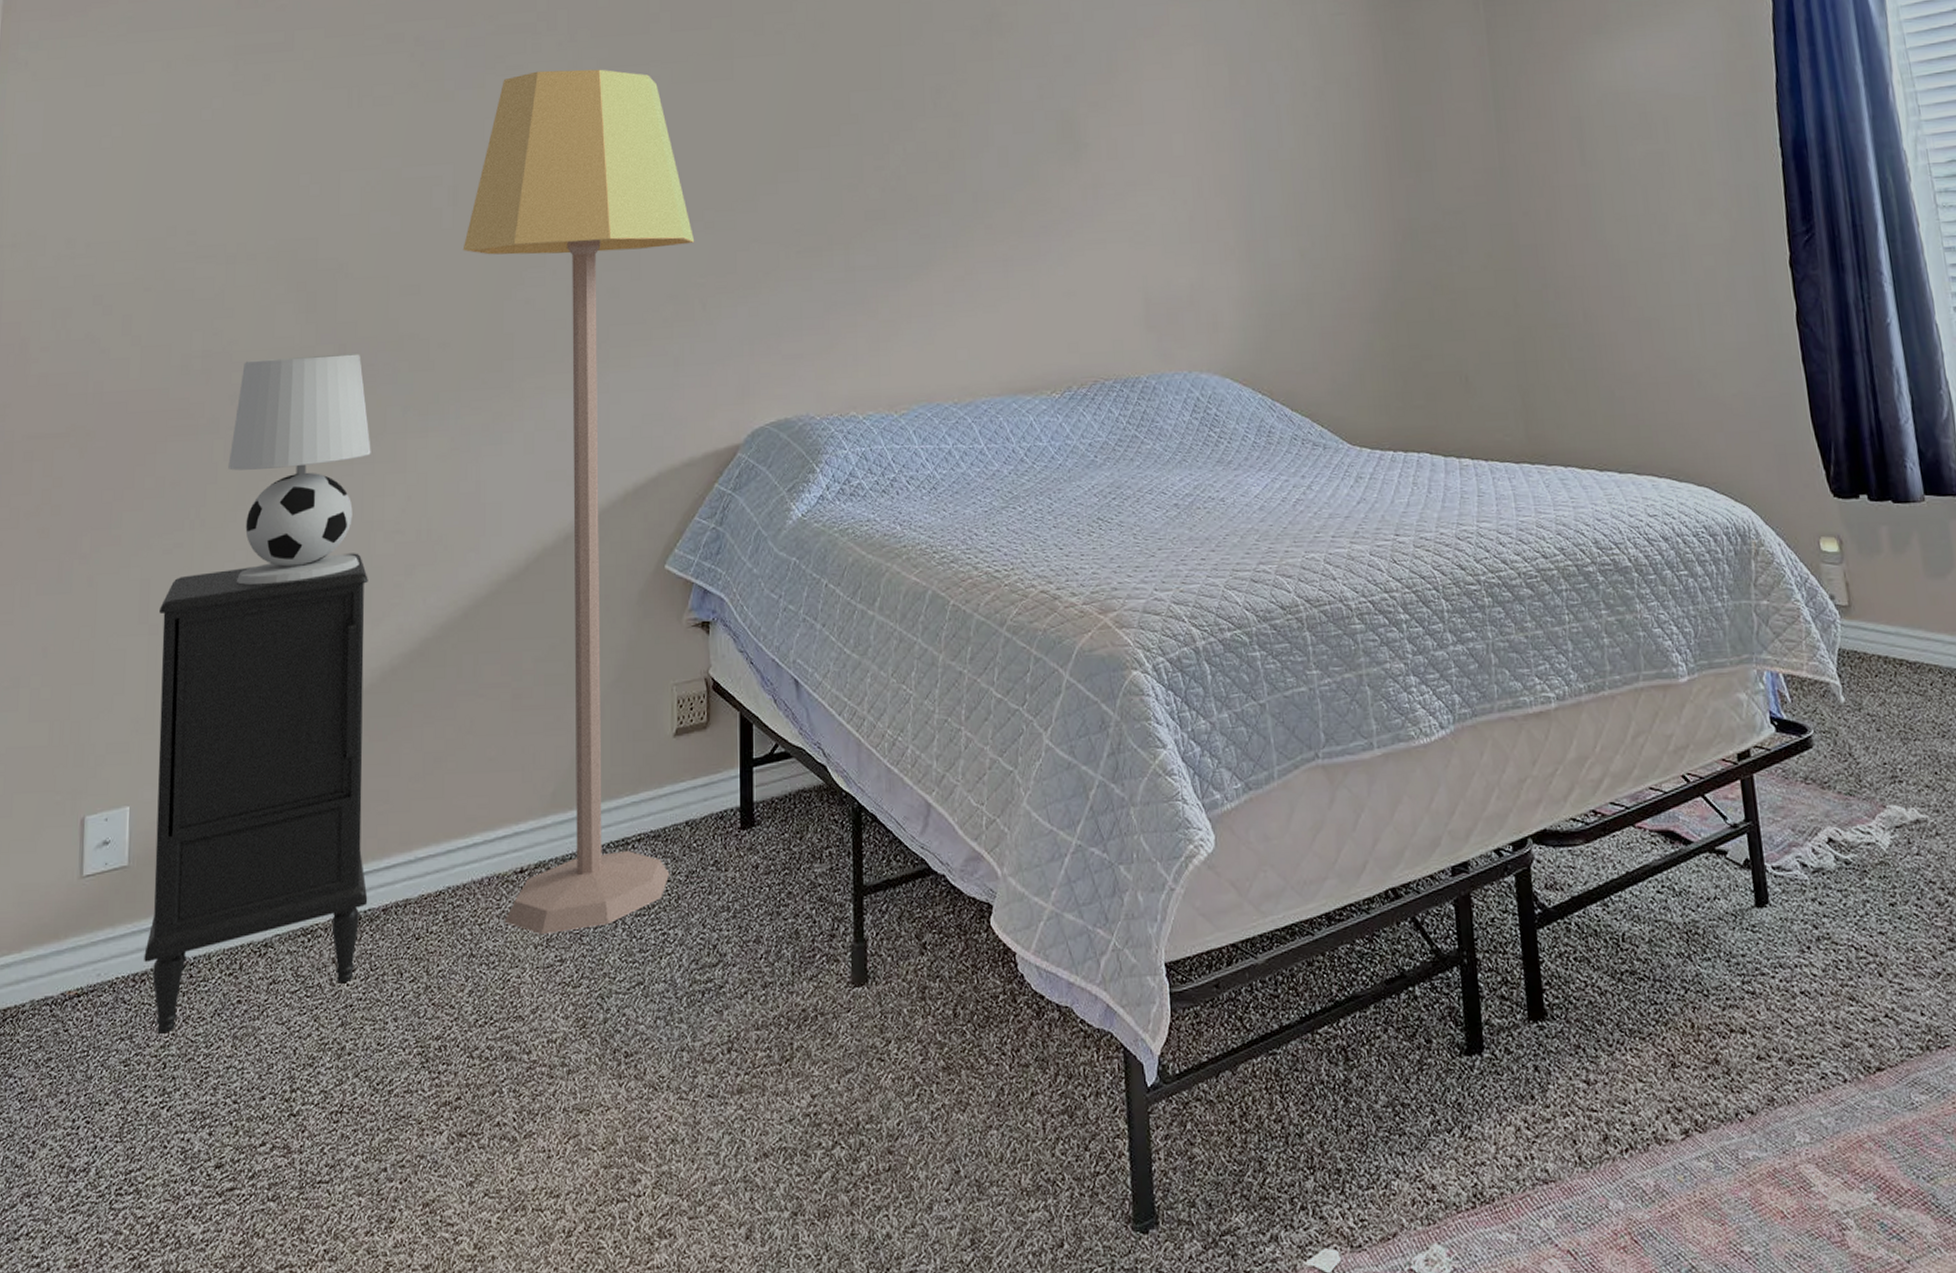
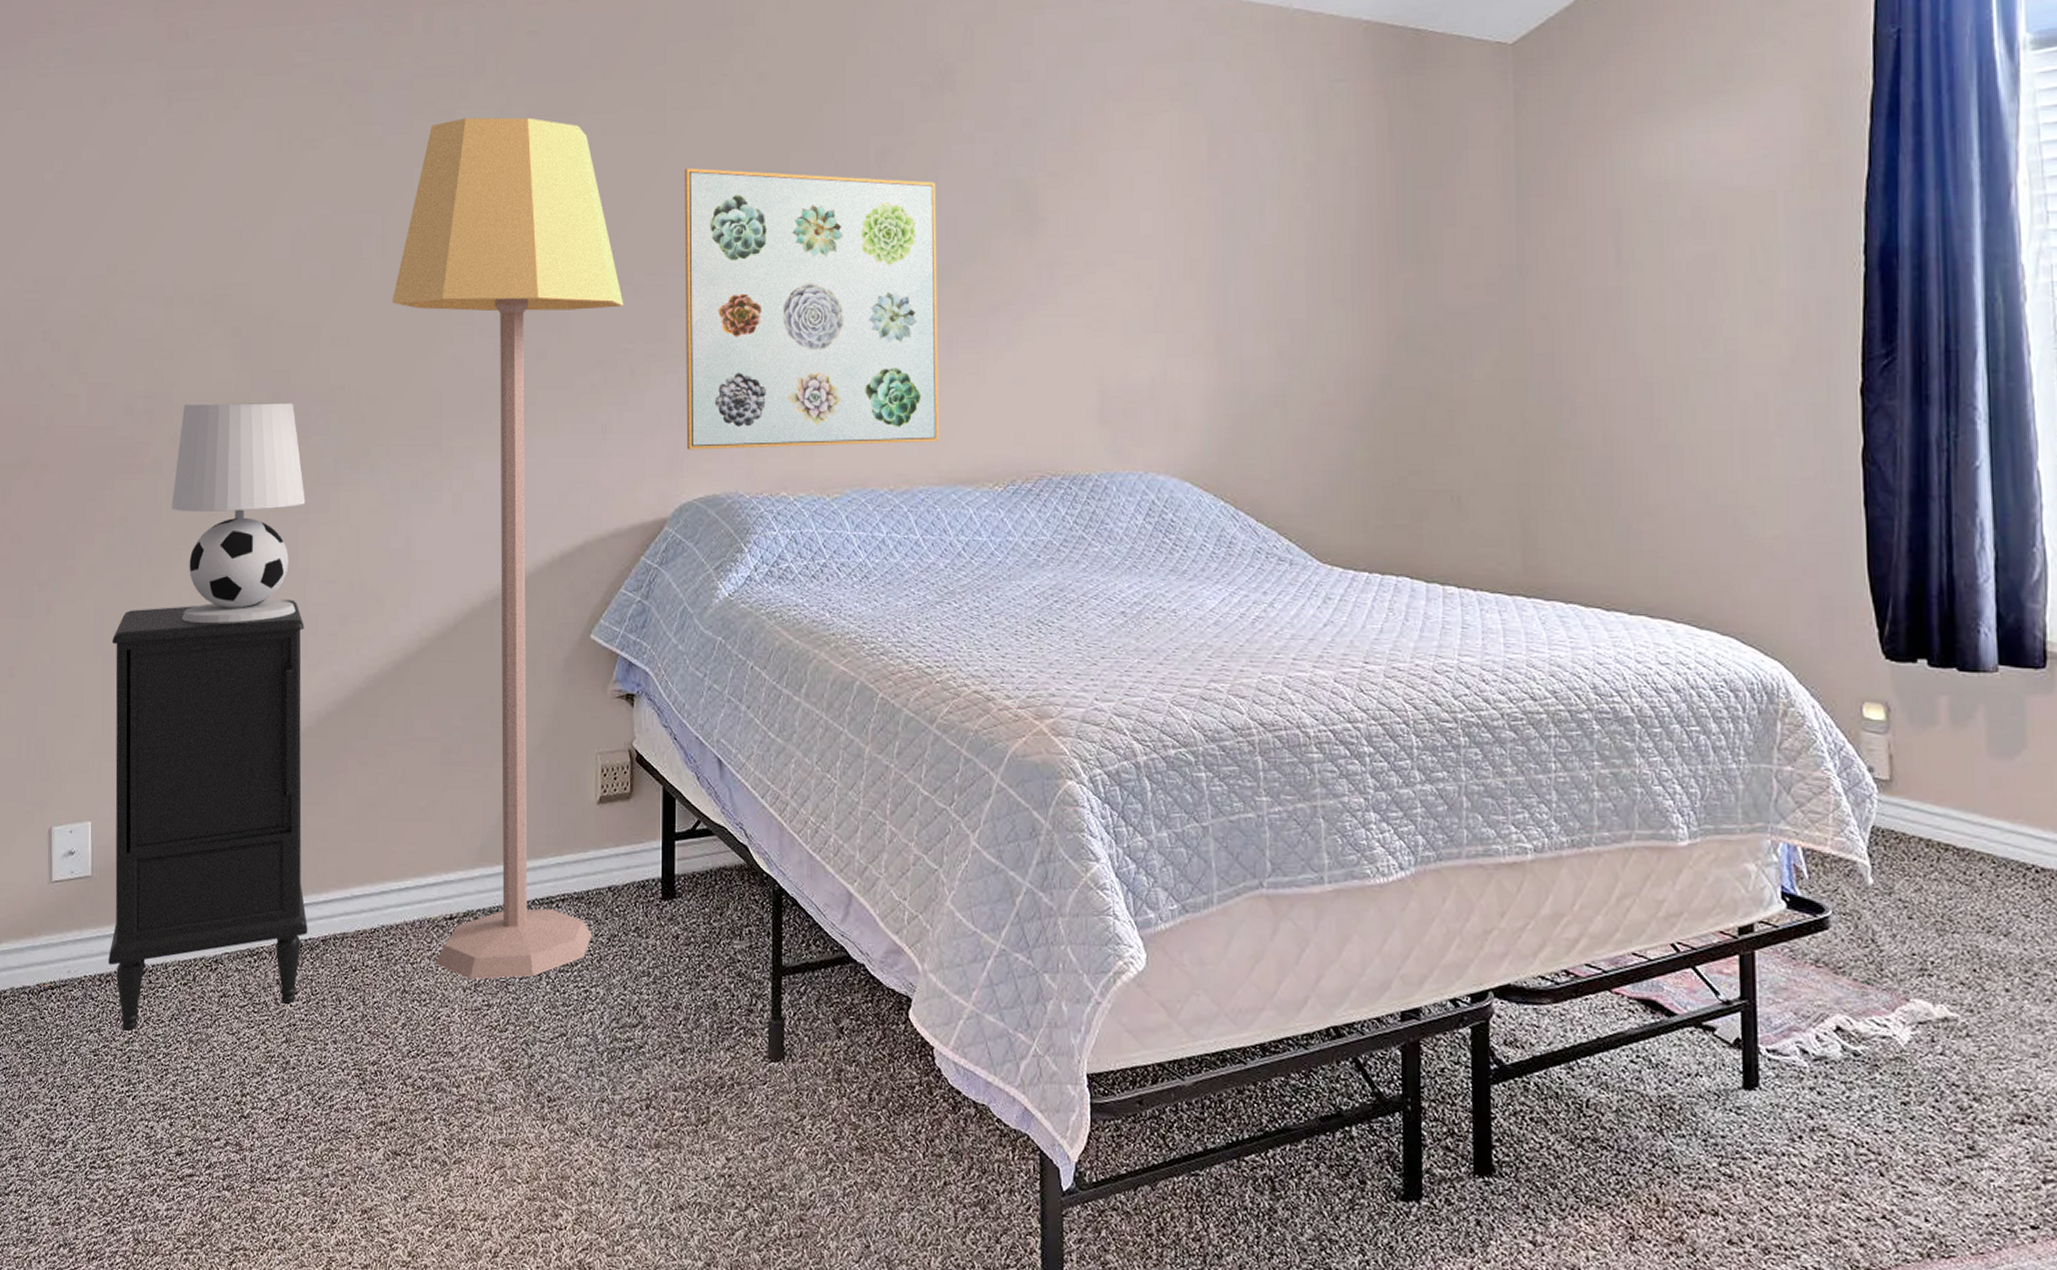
wall art: none [751,110,998,377] -> present [684,167,939,450]

